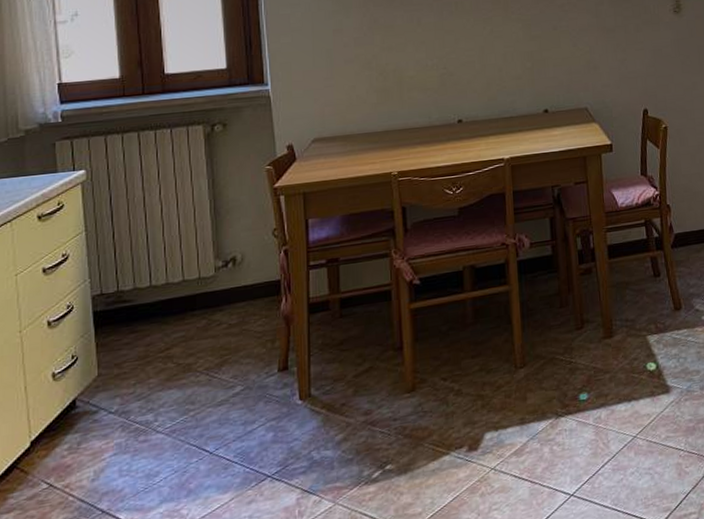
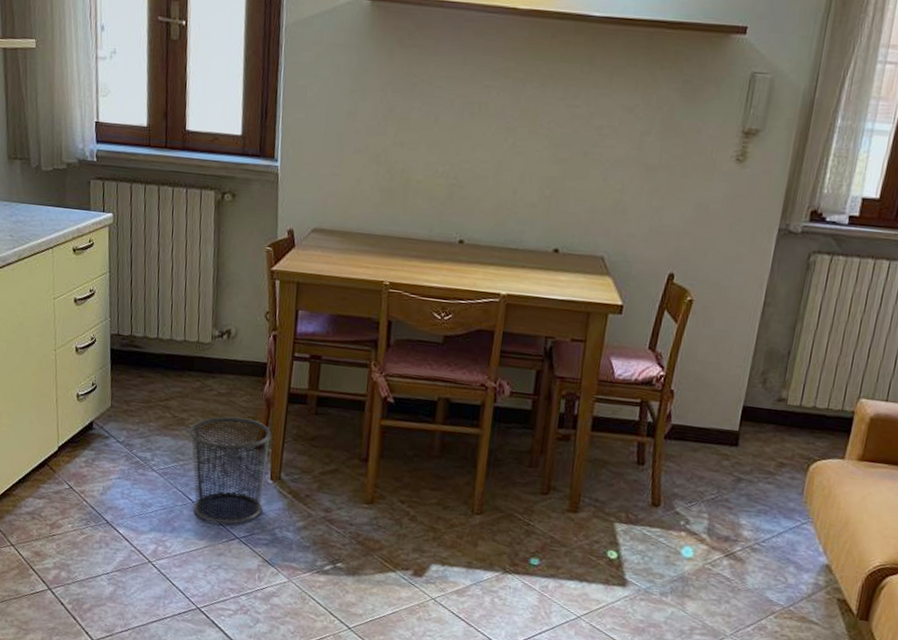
waste bin: none [197,342,295,469] -> present [188,416,272,524]

